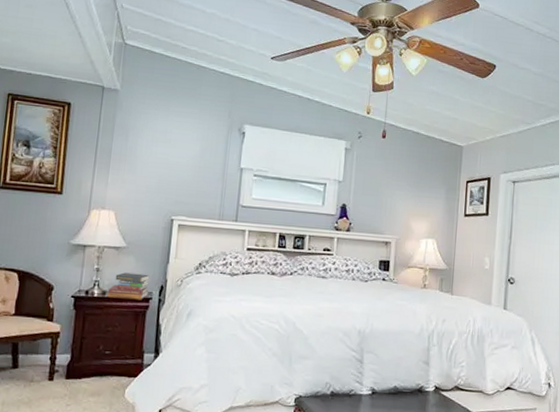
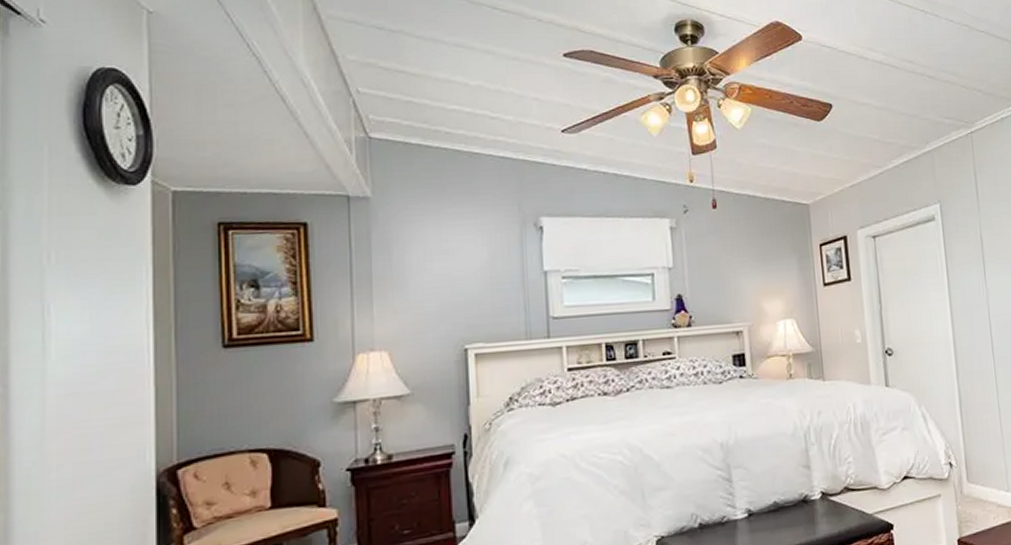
books: present [108,272,150,300] -> none [395,423,449,462]

